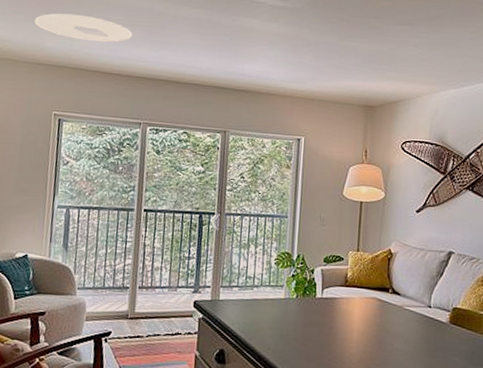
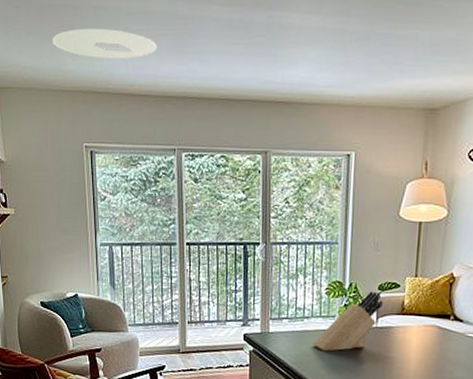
knife block: none [261,263,328,321] -> present [313,291,383,352]

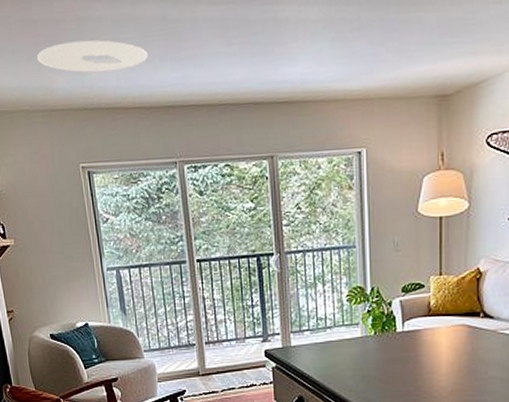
knife block: present [313,291,383,352] -> none [337,294,408,361]

